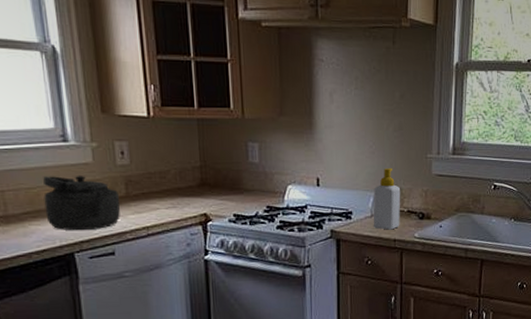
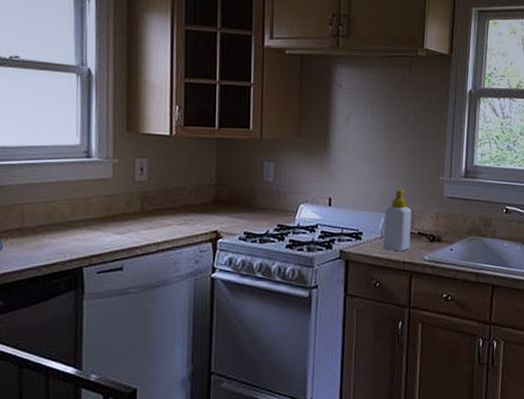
kettle: present [43,175,121,231] -> none [60,189,135,245]

